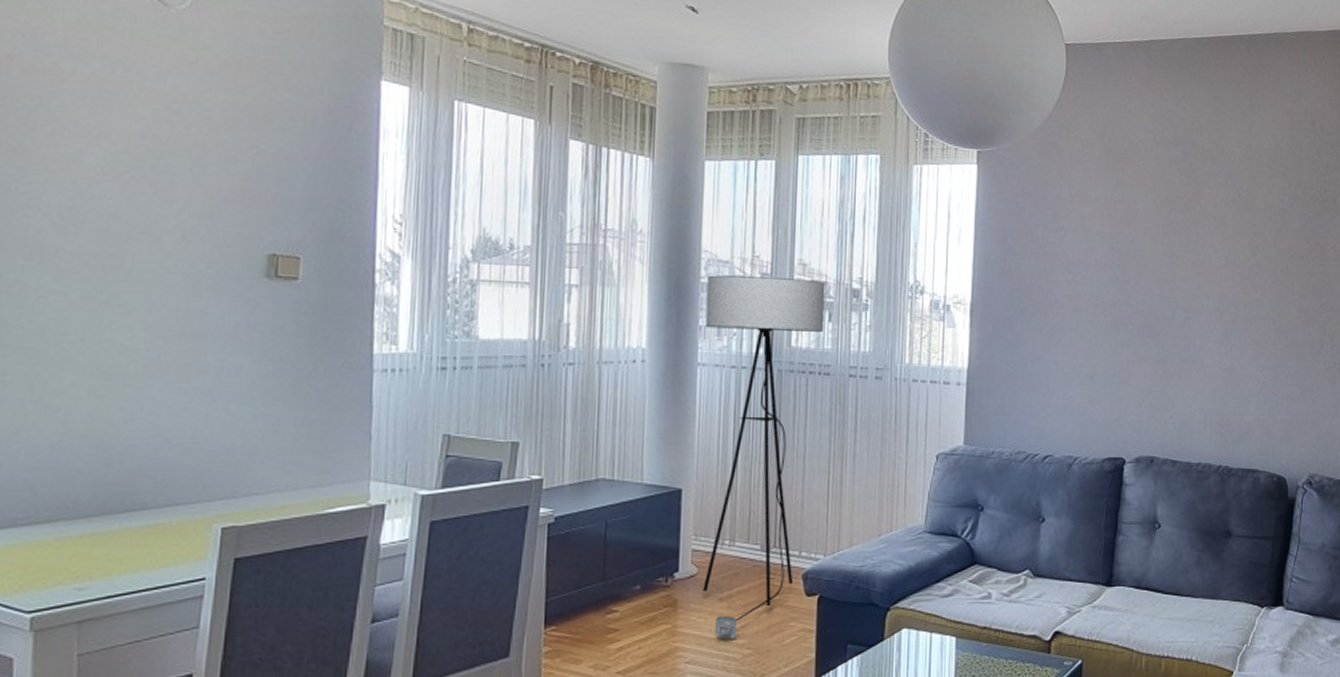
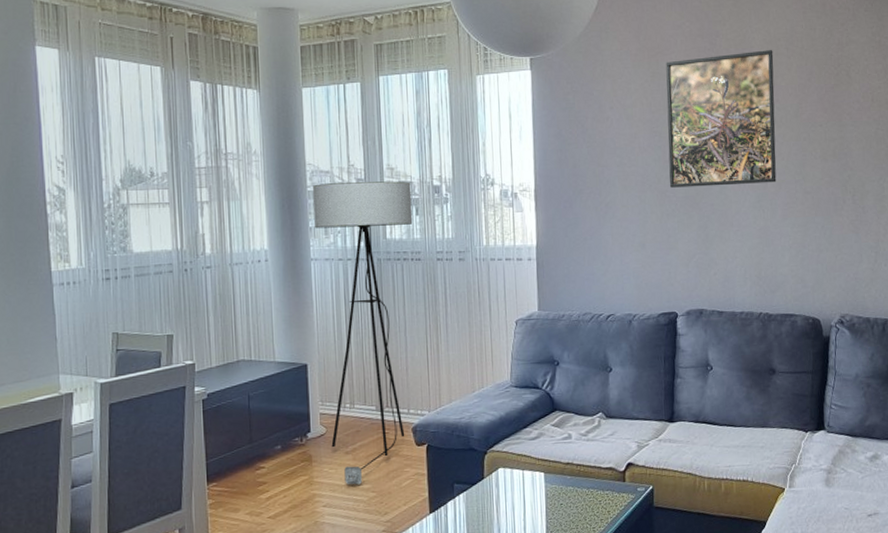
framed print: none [1126,166,1254,318] -> present [666,50,777,188]

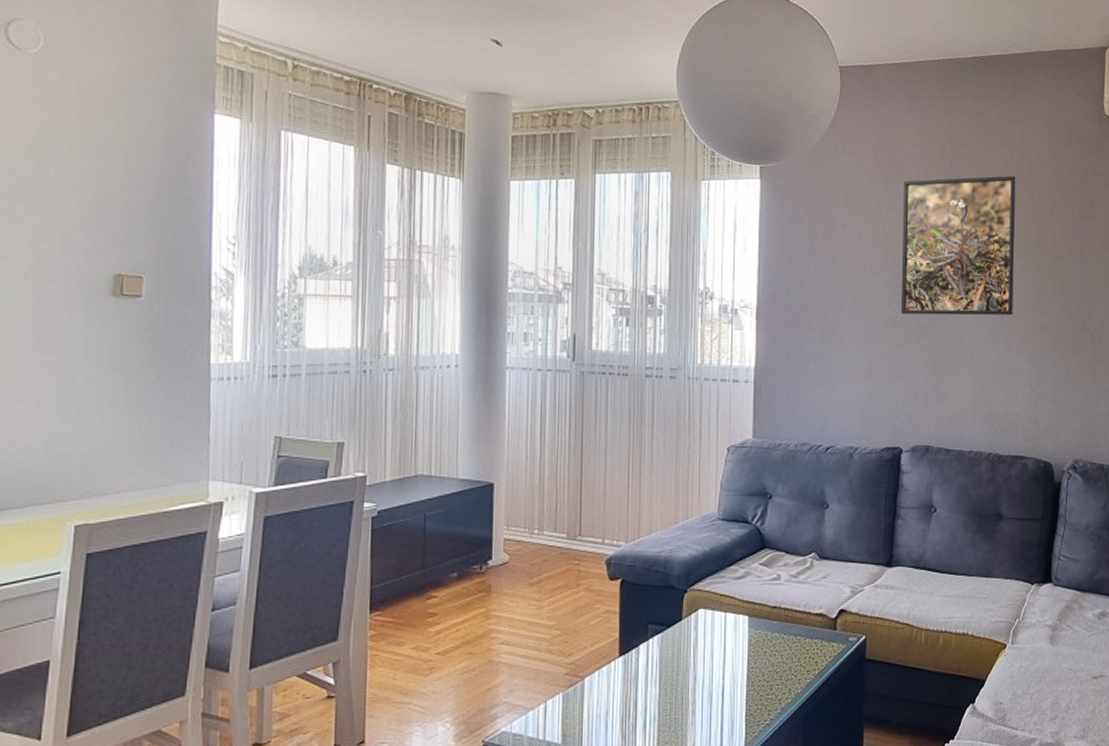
floor lamp: present [313,181,413,485] -> none [513,285,623,621]

